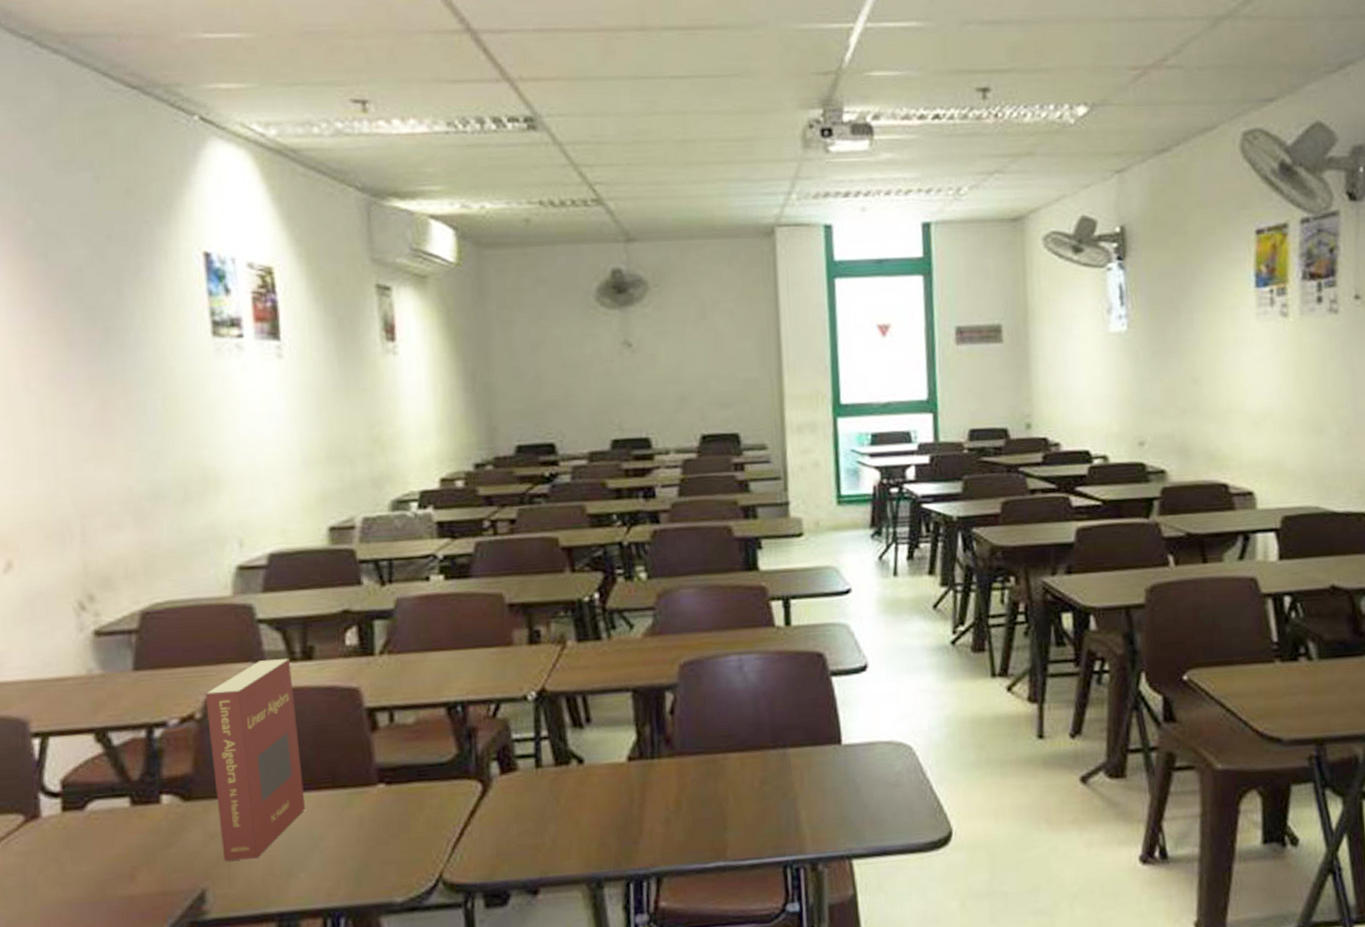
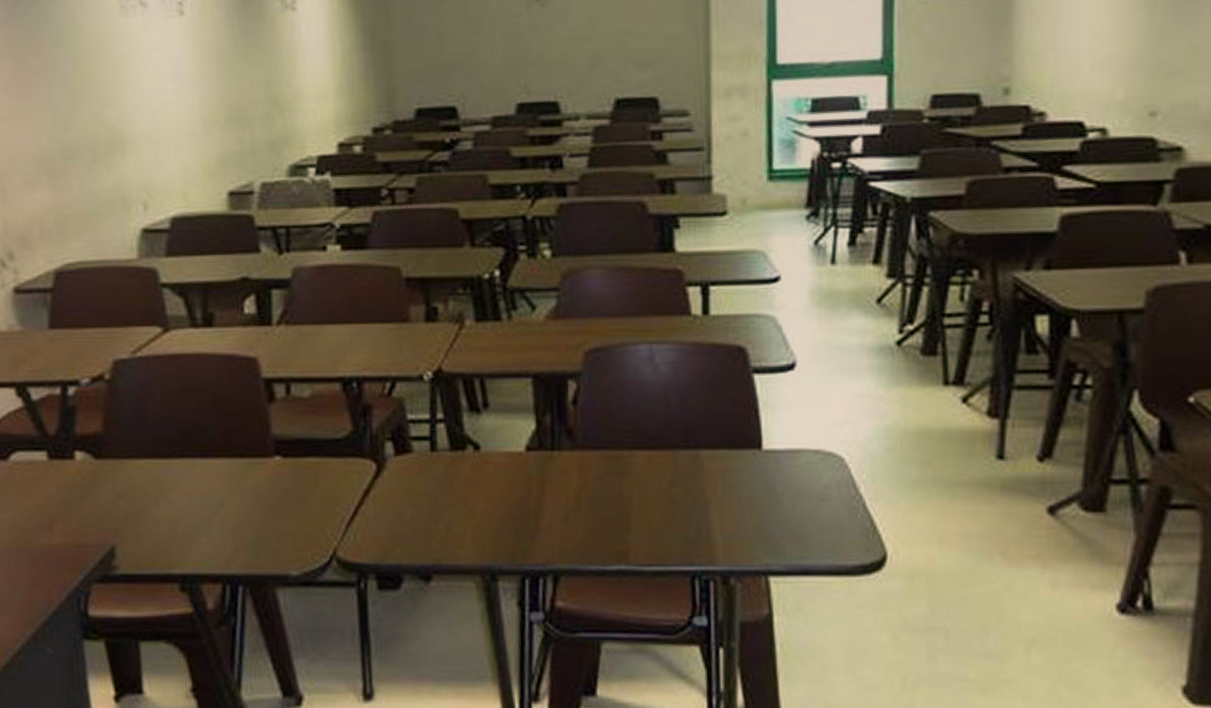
book: present [205,659,306,861] -> none [113,324,207,520]

